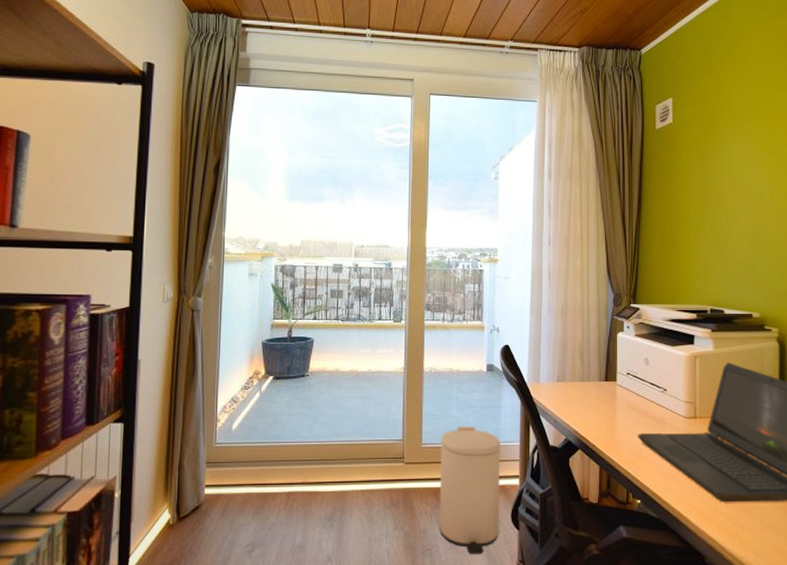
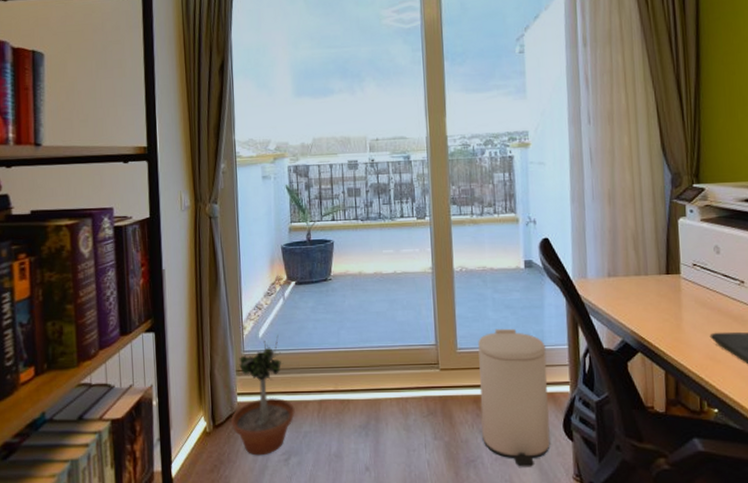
potted tree: none [197,427,263,548] -> present [231,334,295,456]

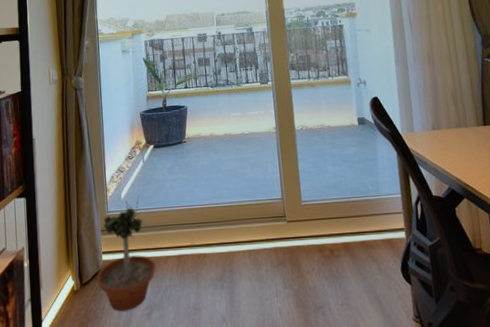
pedal bin: present [478,328,550,467] -> none [320,180,391,311]

